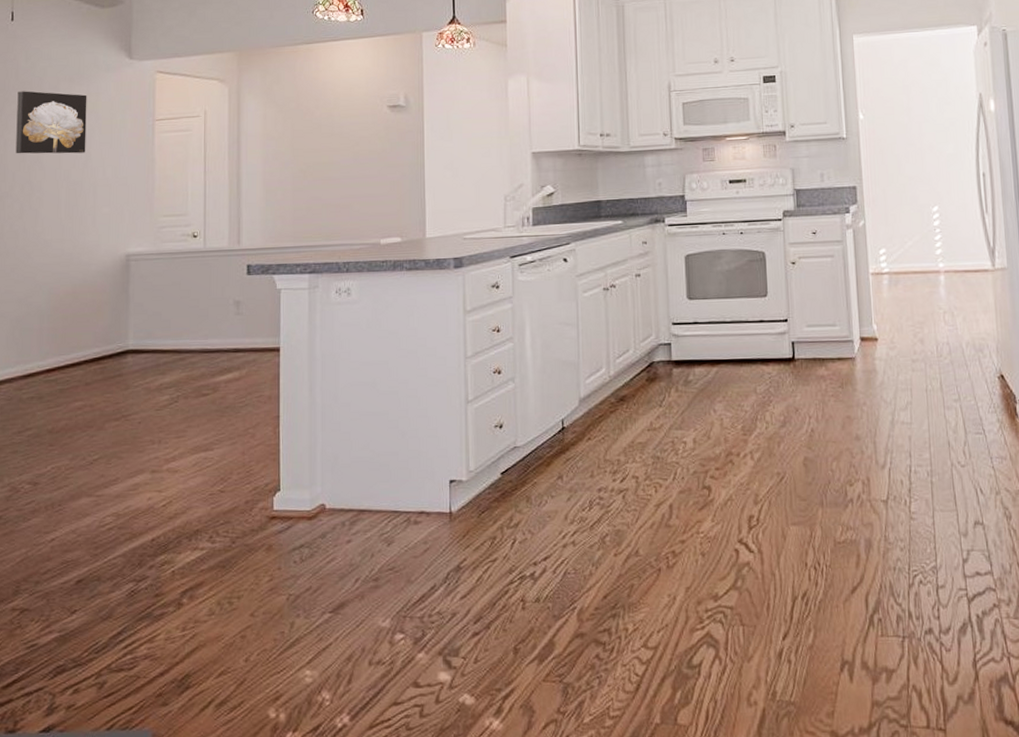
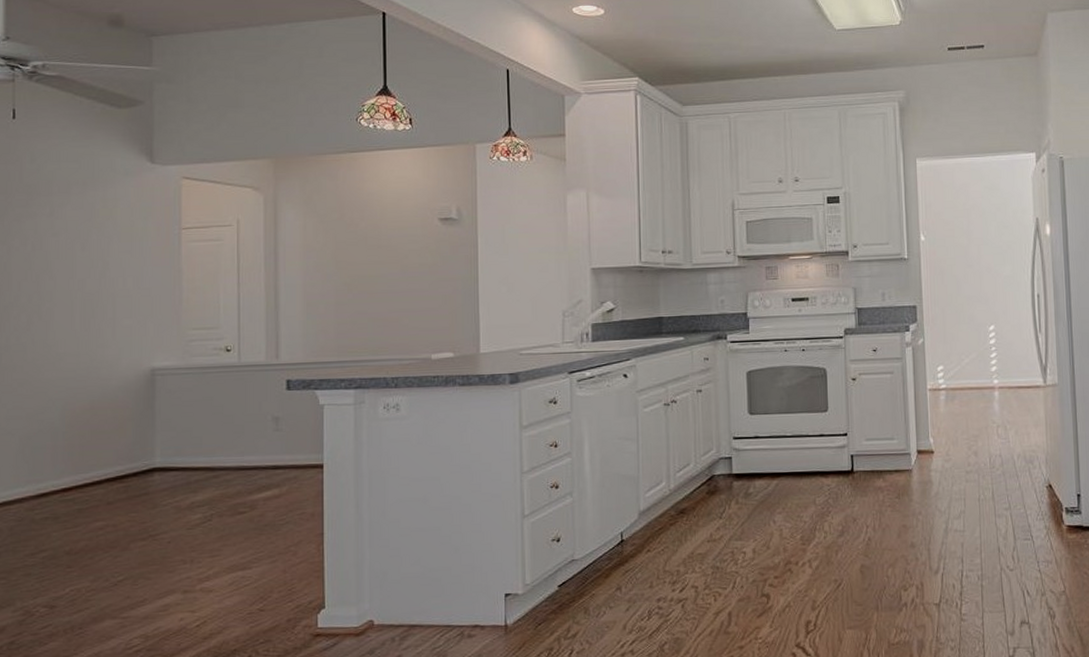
wall art: present [15,91,87,154] -> none [21,194,103,263]

